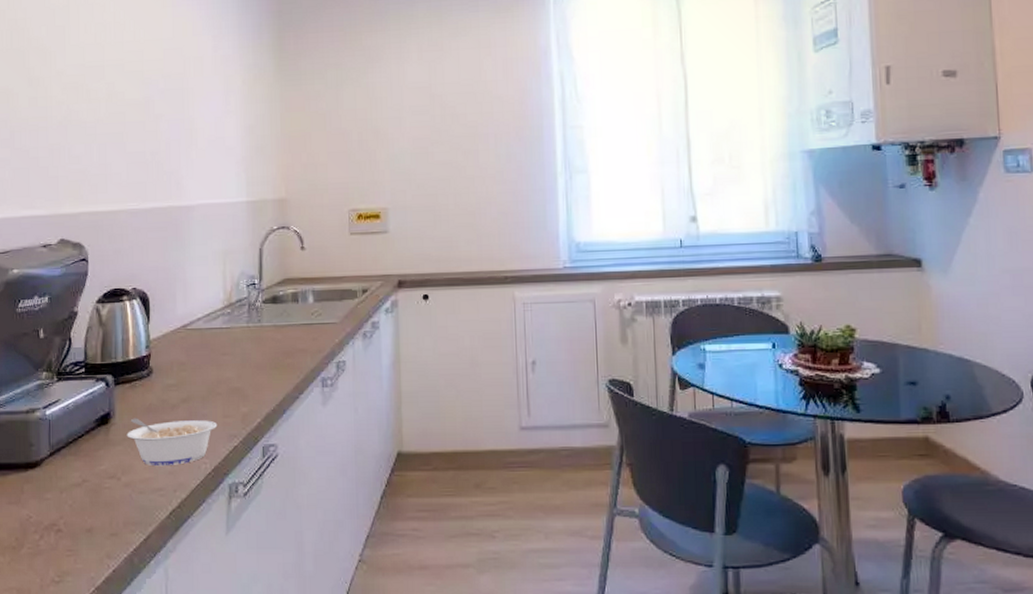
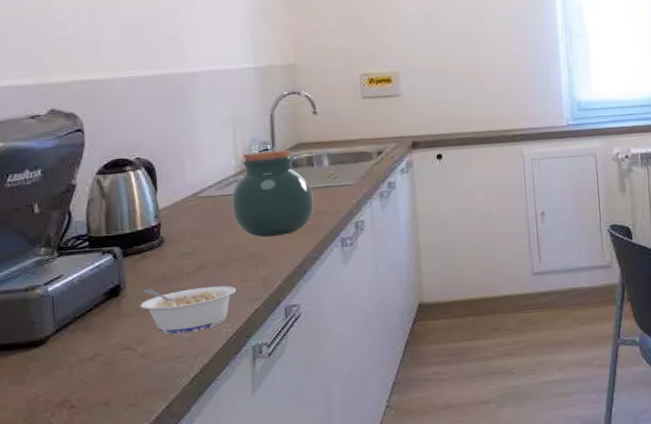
jar: none [218,285,297,372] -> present [231,150,315,237]

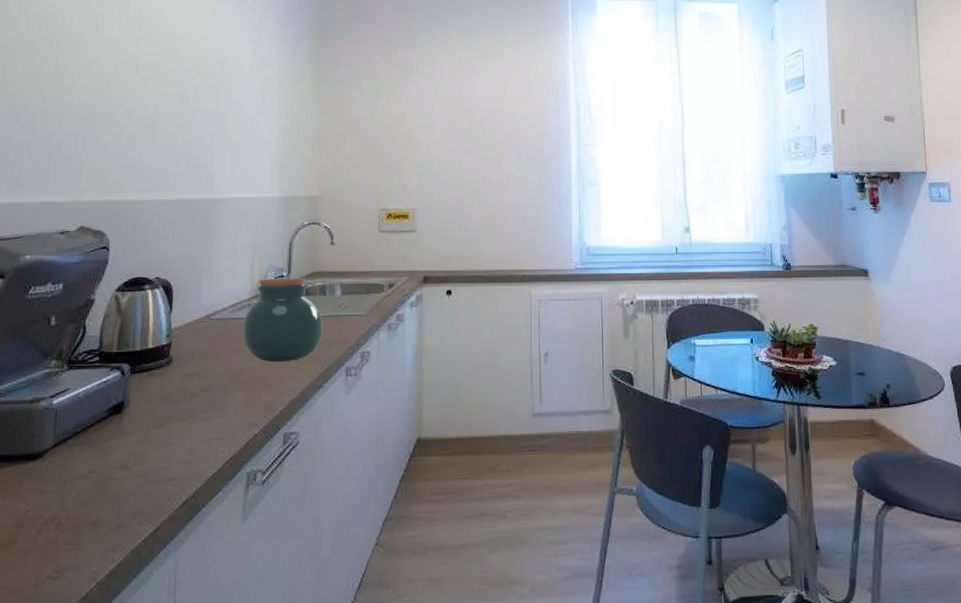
legume: present [140,285,237,334] -> none [141,407,238,455]

